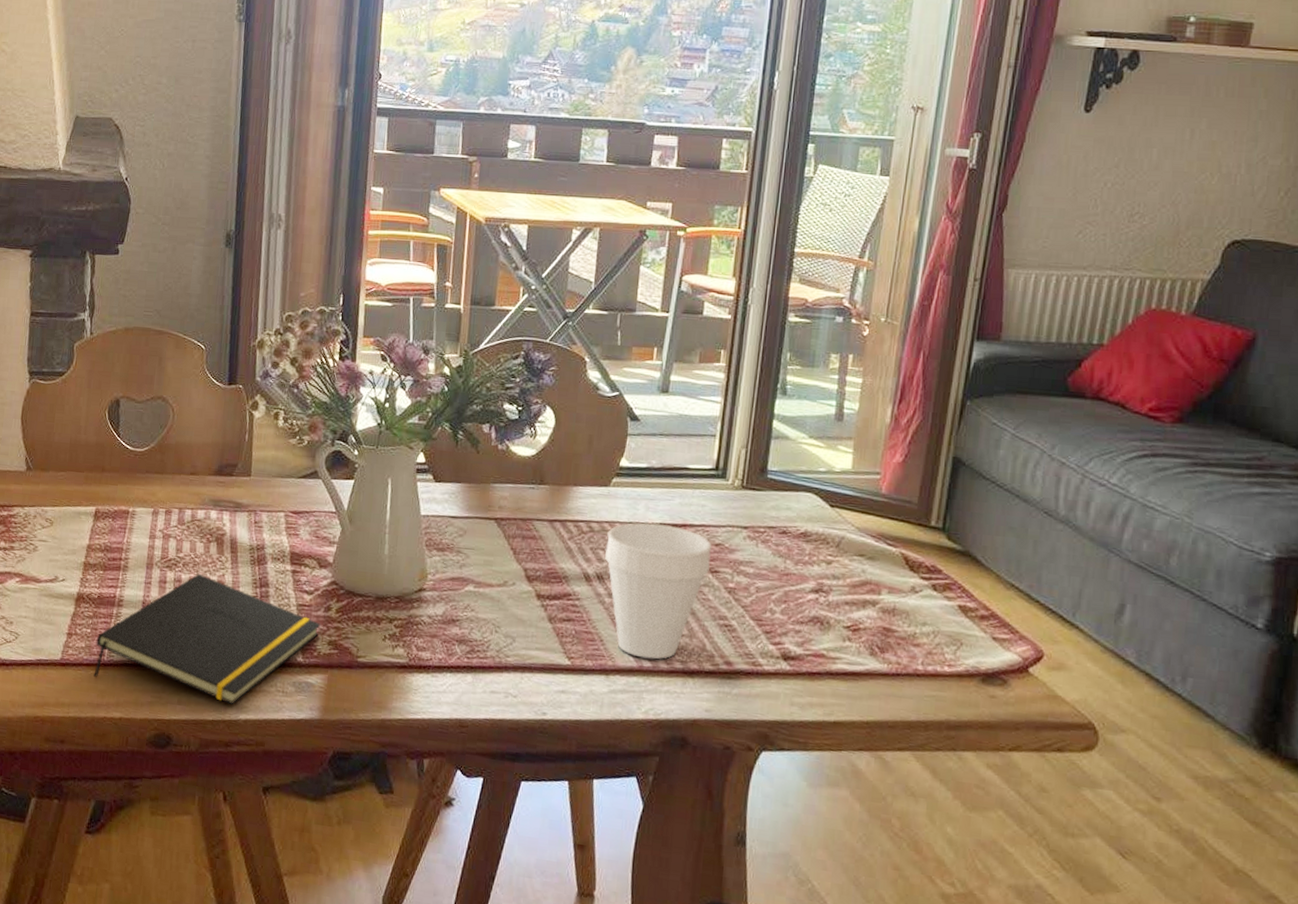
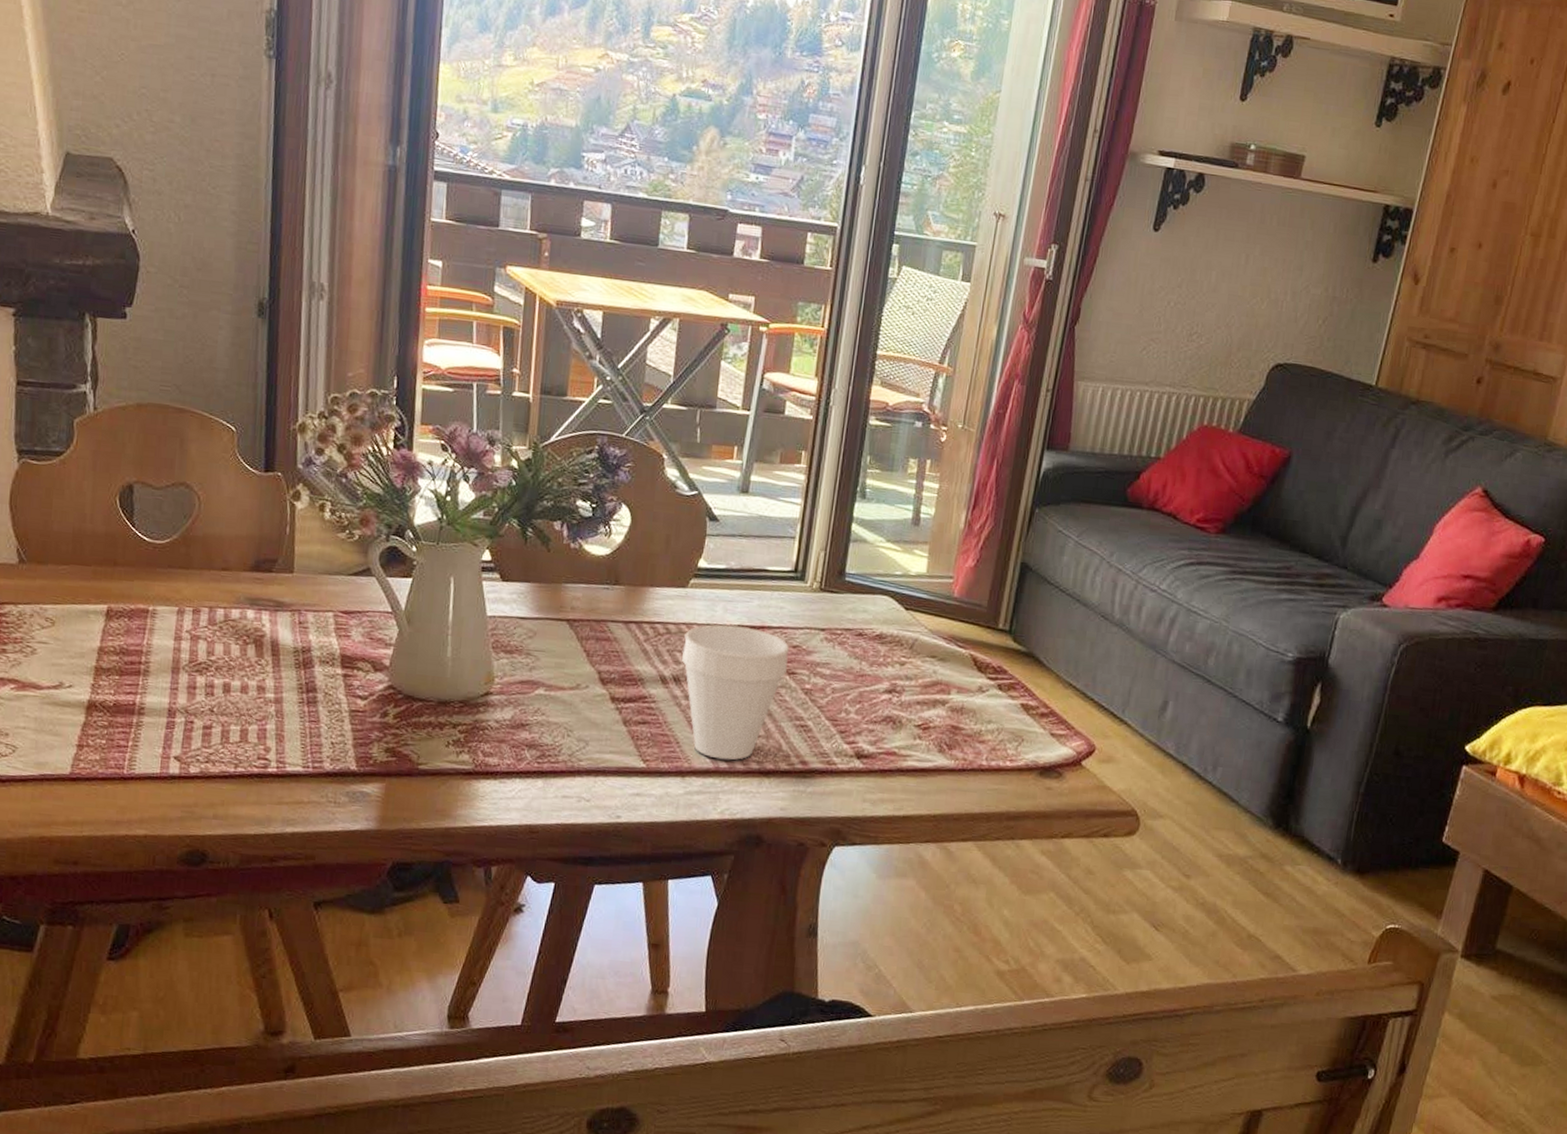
notepad: present [94,573,321,705] -> none [111,678,377,818]

